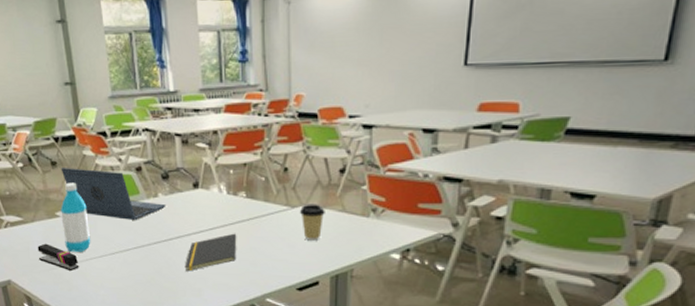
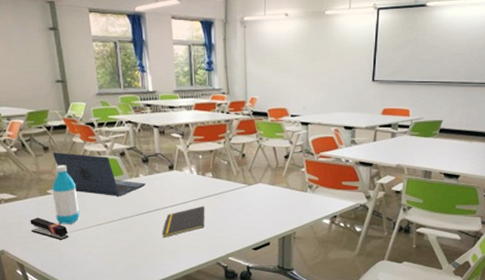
coffee cup: present [299,204,325,241] -> none [254,182,274,211]

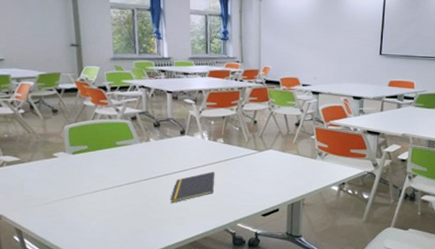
stapler: present [30,217,69,240] -> none [32,181,73,205]
laptop: present [52,152,146,196] -> none [61,115,156,160]
water bottle: present [52,165,80,224] -> none [58,128,86,188]

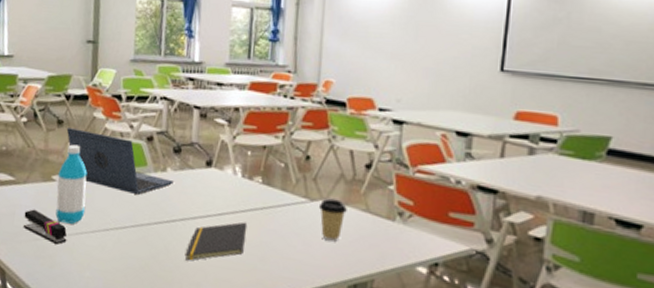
stapler: none [32,181,73,205] -> present [23,209,67,244]
water bottle: none [58,128,86,188] -> present [55,144,87,224]
laptop: none [61,115,156,160] -> present [66,128,174,195]
coffee cup: none [265,148,284,177] -> present [318,198,347,242]

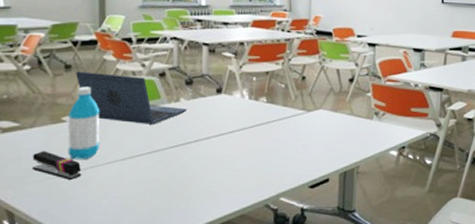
notepad: present [185,221,248,261] -> none [200,135,256,175]
coffee cup: present [318,198,347,242] -> none [314,108,336,141]

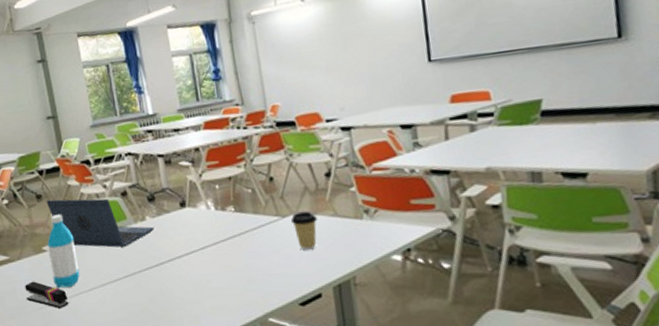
coffee cup: none [314,108,336,141] -> present [290,211,317,250]

